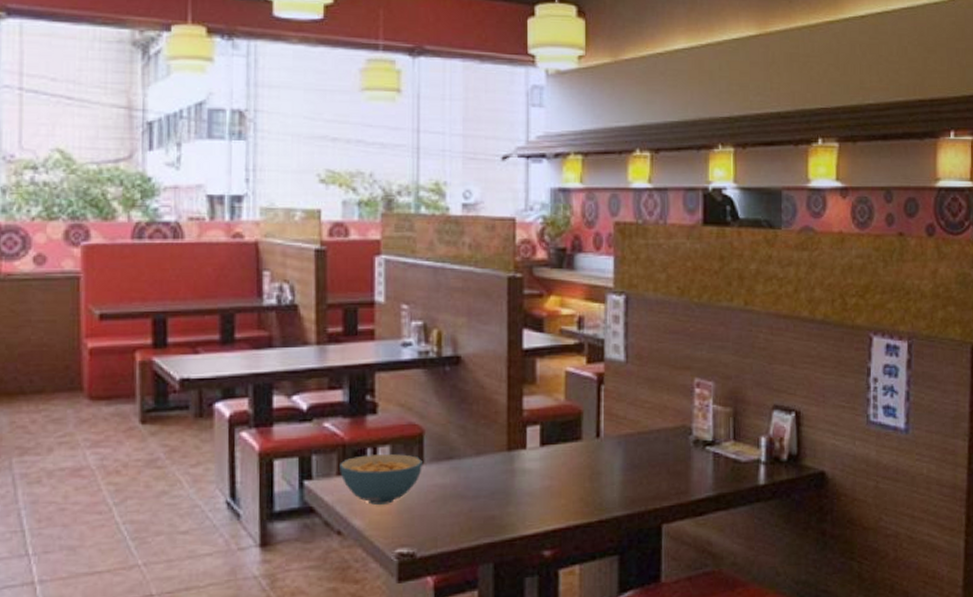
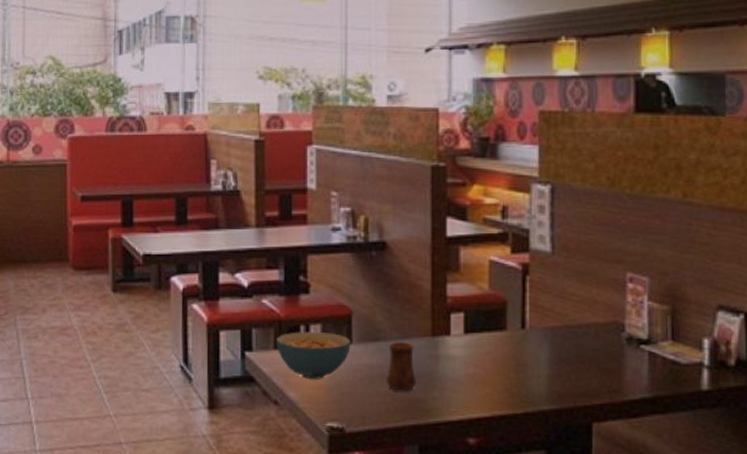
cup: none [459,458,492,510] -> present [385,341,417,391]

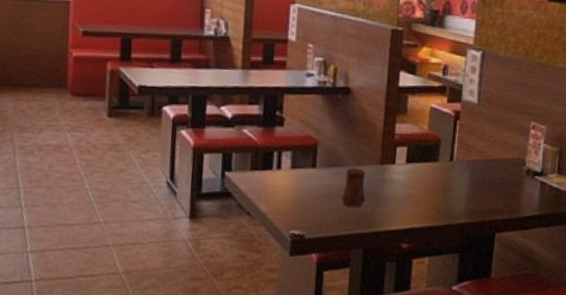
cereal bowl: present [276,331,351,379] -> none [252,157,315,196]

